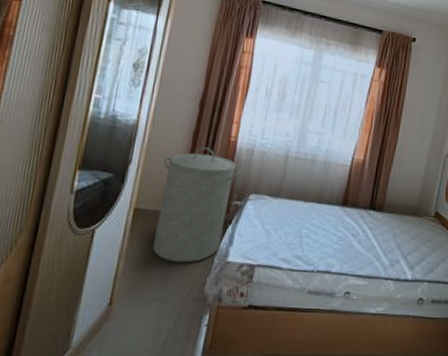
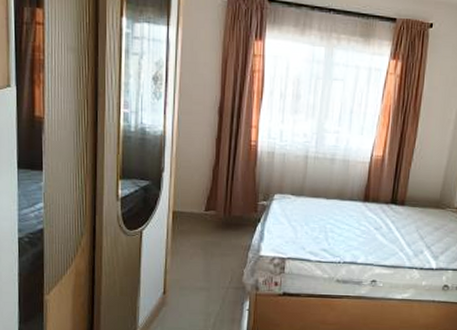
laundry hamper: present [152,146,242,263] -> none [193,152,265,257]

